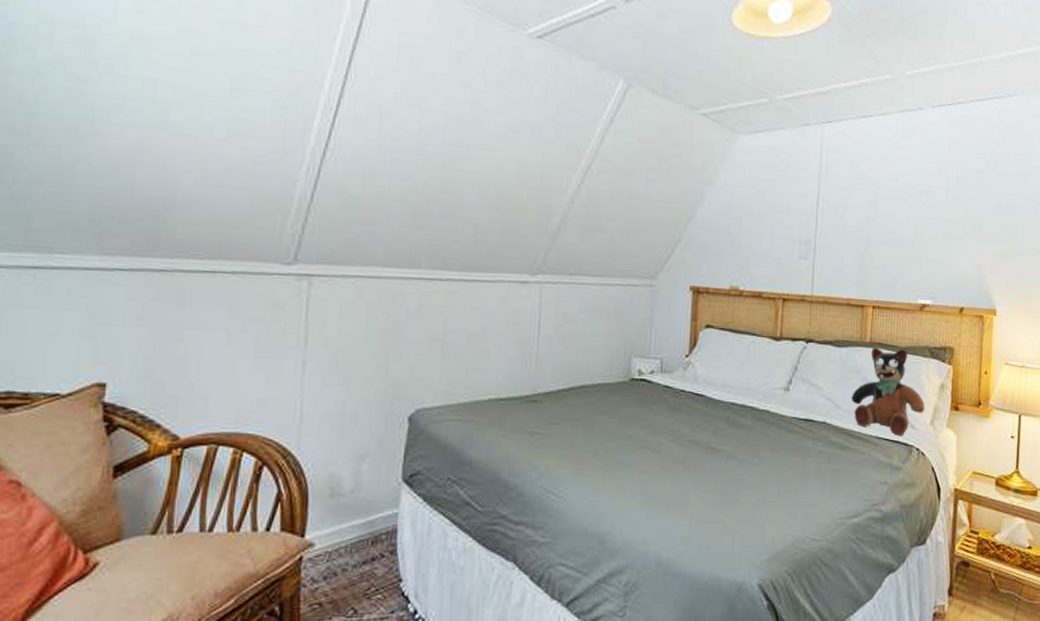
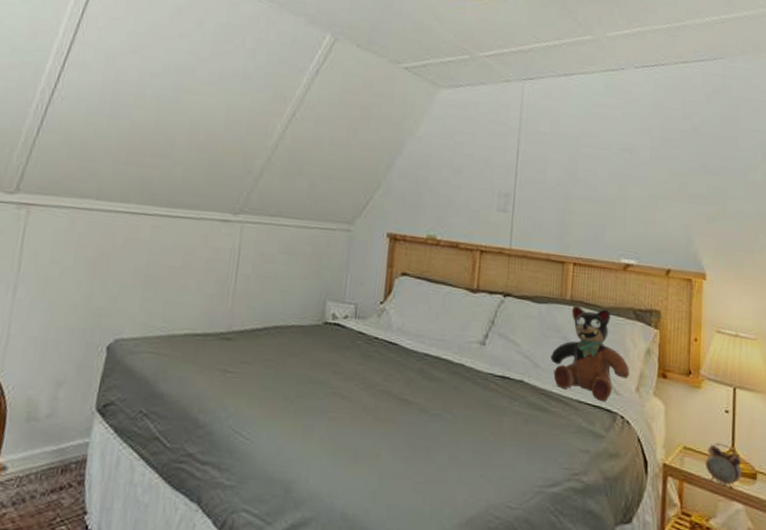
alarm clock: none [992,466,1025,506] -> present [705,443,742,489]

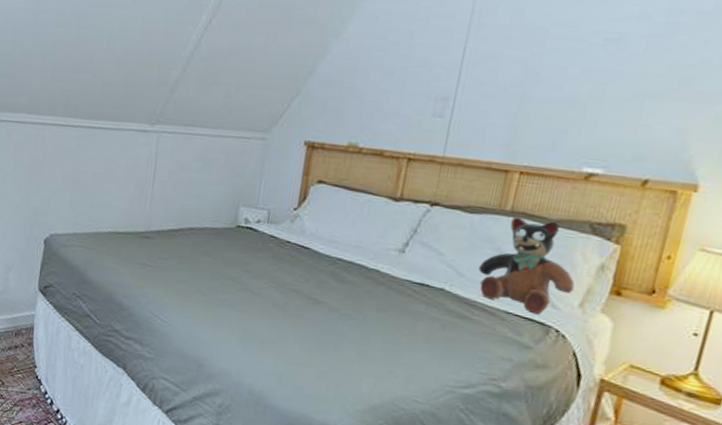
alarm clock: present [705,443,742,489] -> none [654,364,705,411]

